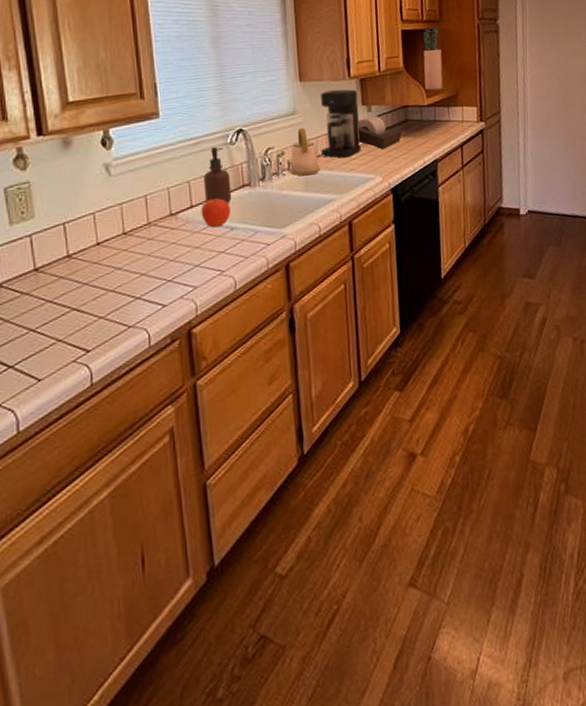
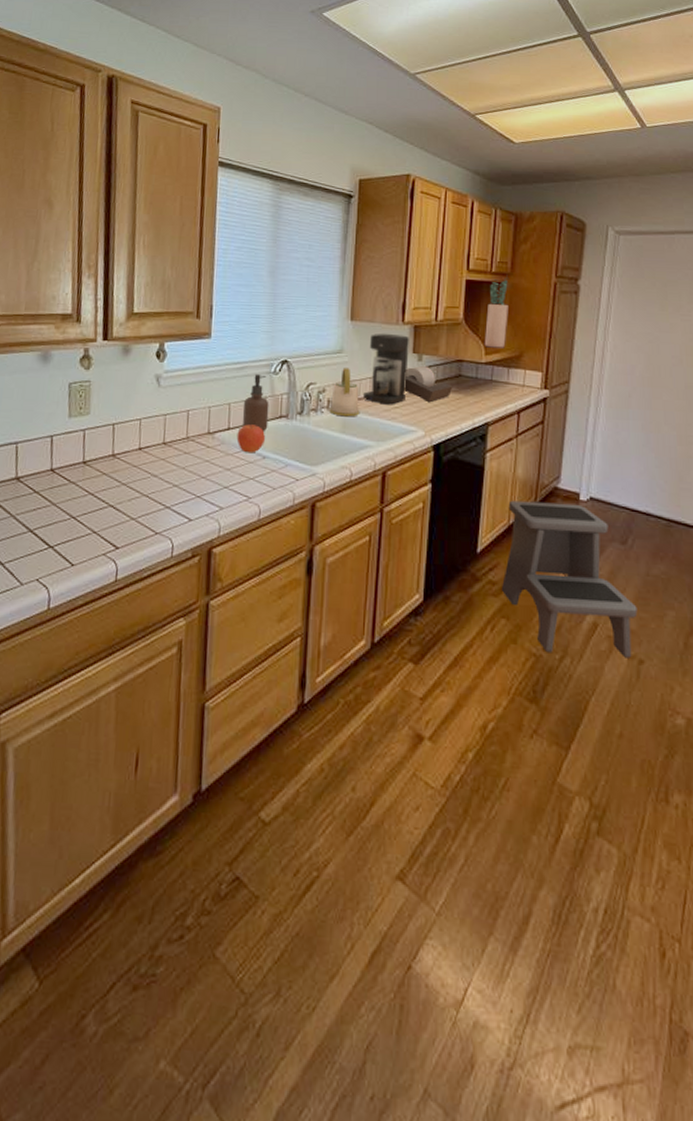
step stool: none [462,218,576,353] -> present [502,500,638,658]

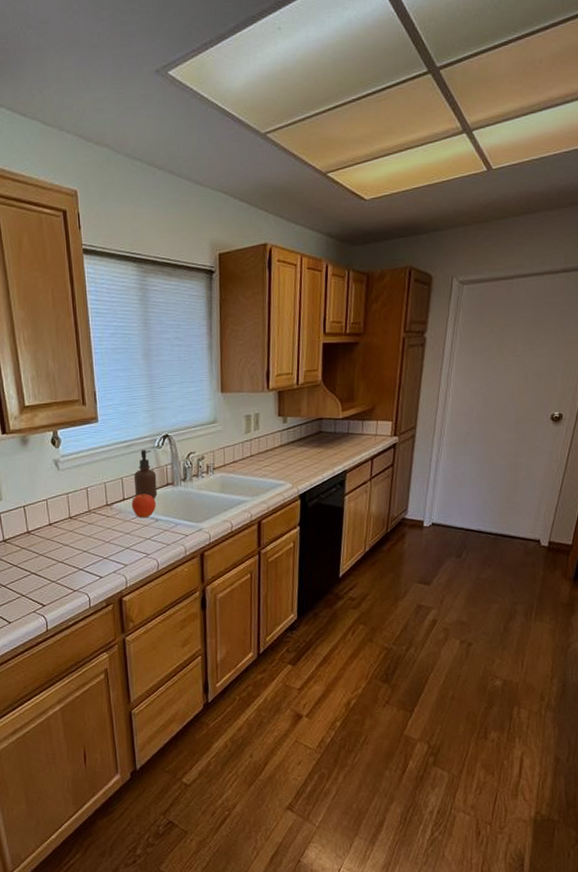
kettle: present [329,368,360,417] -> none [209,436,236,479]
coffee maker: present [363,333,409,405] -> none [237,400,275,465]
paper towel holder: present [404,365,453,403] -> none [272,426,315,459]
vase: present [484,273,509,348] -> none [340,333,362,404]
step stool: present [502,500,638,658] -> none [360,530,468,646]

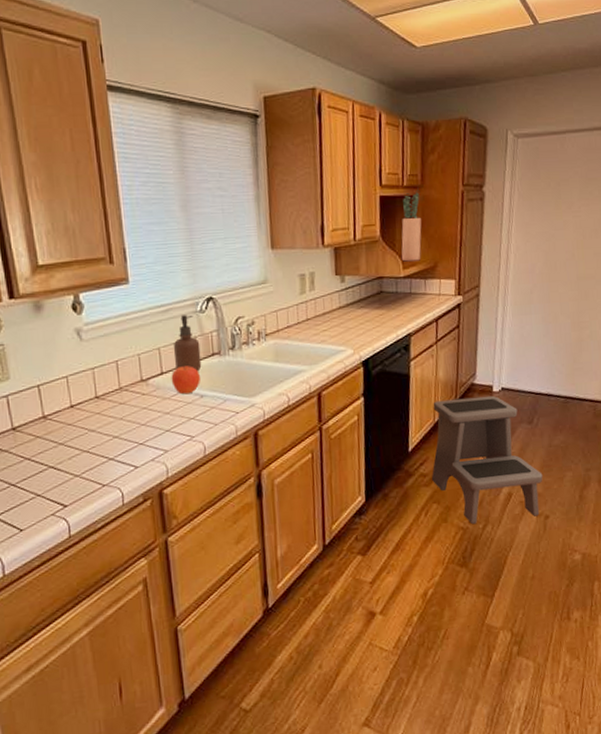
vase: none [340,333,362,404] -> present [401,186,422,262]
step stool: none [360,530,468,646] -> present [432,395,543,525]

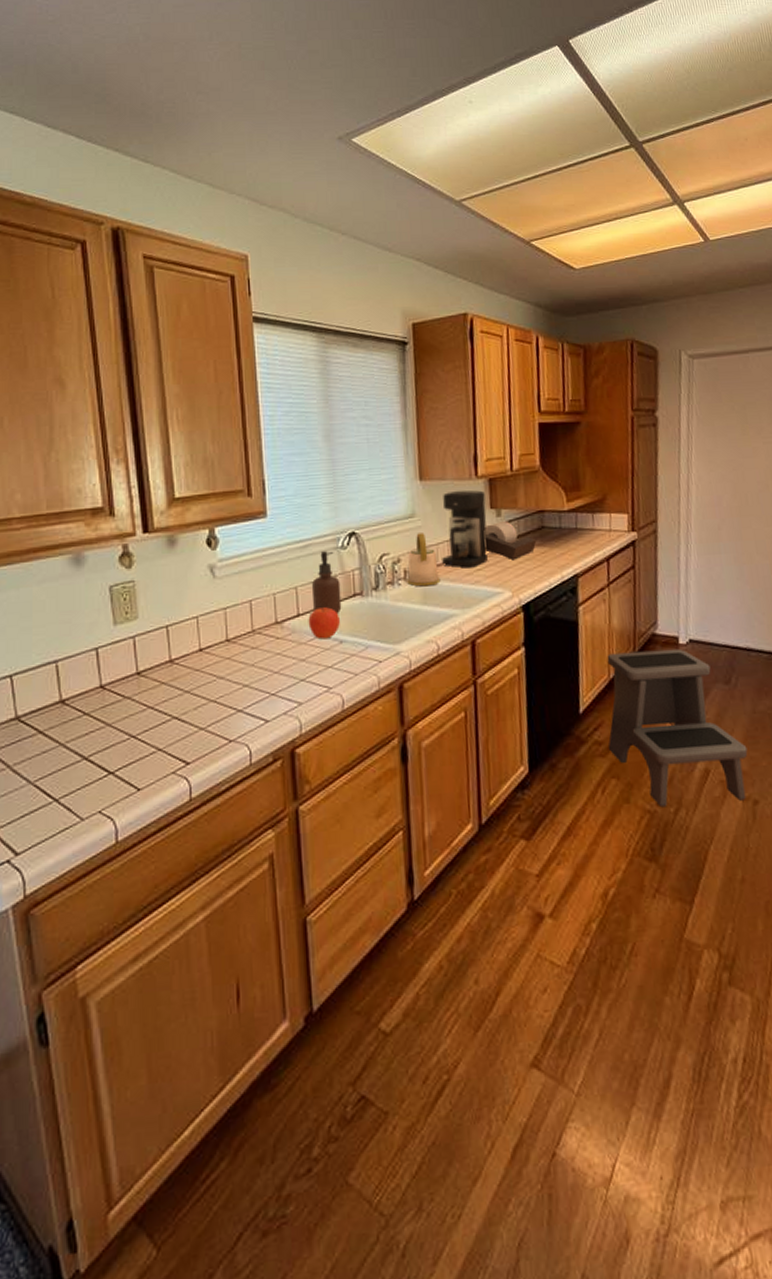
kettle: none [260,297,291,346] -> present [407,533,441,587]
coffee maker: none [292,258,333,329] -> present [442,490,488,568]
paper towel holder: none [330,286,376,322] -> present [485,520,537,561]
vase: present [401,186,422,262] -> none [564,412,588,494]

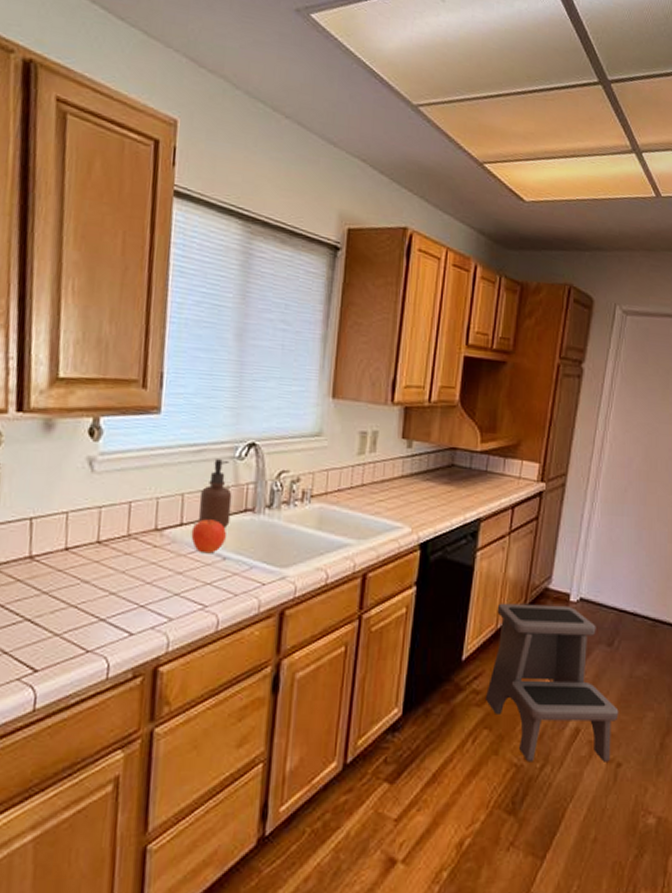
kettle: present [407,533,441,587] -> none [304,453,340,512]
coffee maker: present [442,490,488,568] -> none [344,414,398,498]
paper towel holder: present [485,520,537,561] -> none [390,452,445,496]

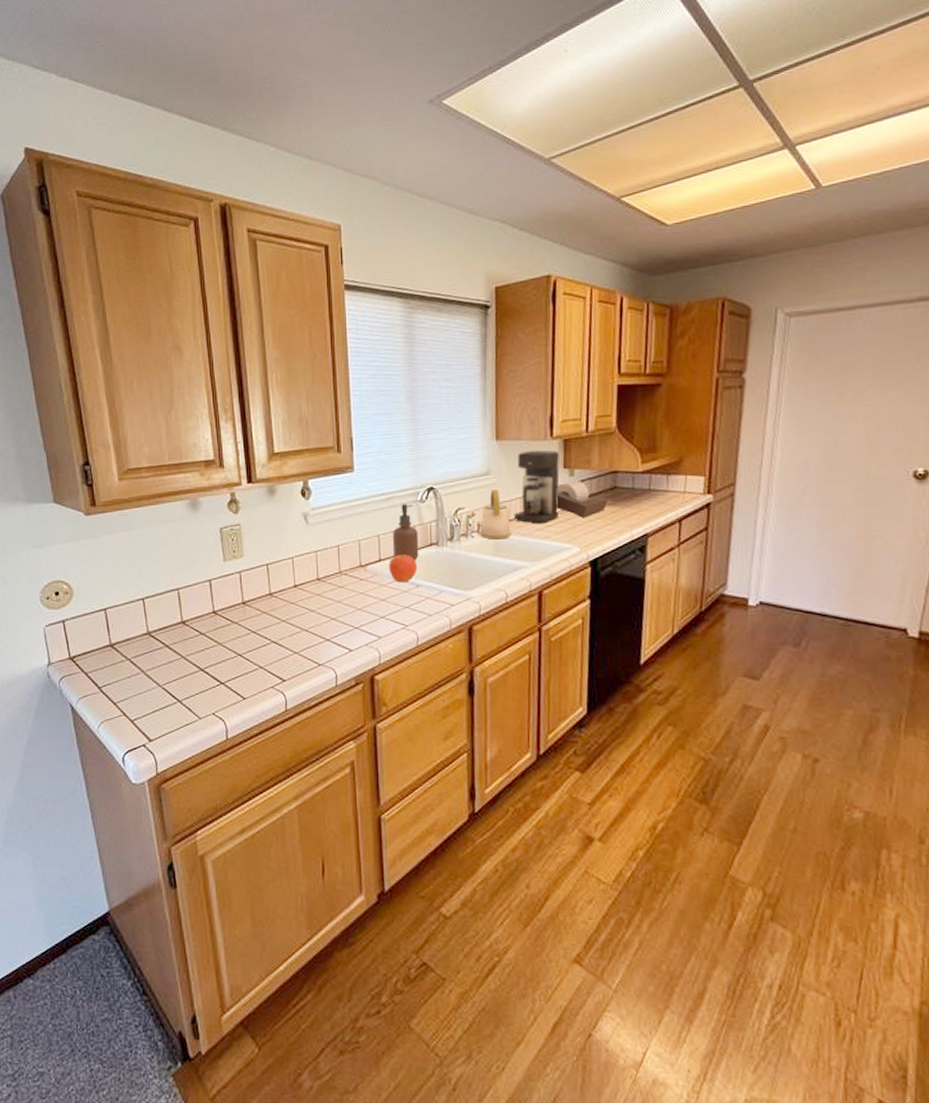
kettle: none [304,453,340,512] -> present [480,489,512,540]
coffee maker: none [344,414,398,498] -> present [514,450,560,524]
paper towel holder: none [390,452,445,496] -> present [556,480,609,518]
step stool: present [486,603,619,763] -> none [667,609,812,758]

